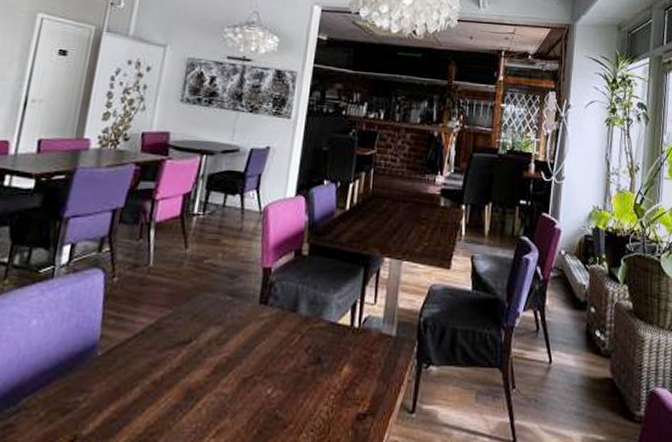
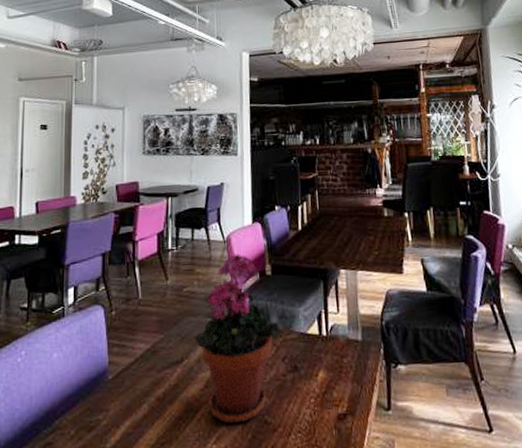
potted plant: none [208,226,309,416] -> present [194,253,281,424]

